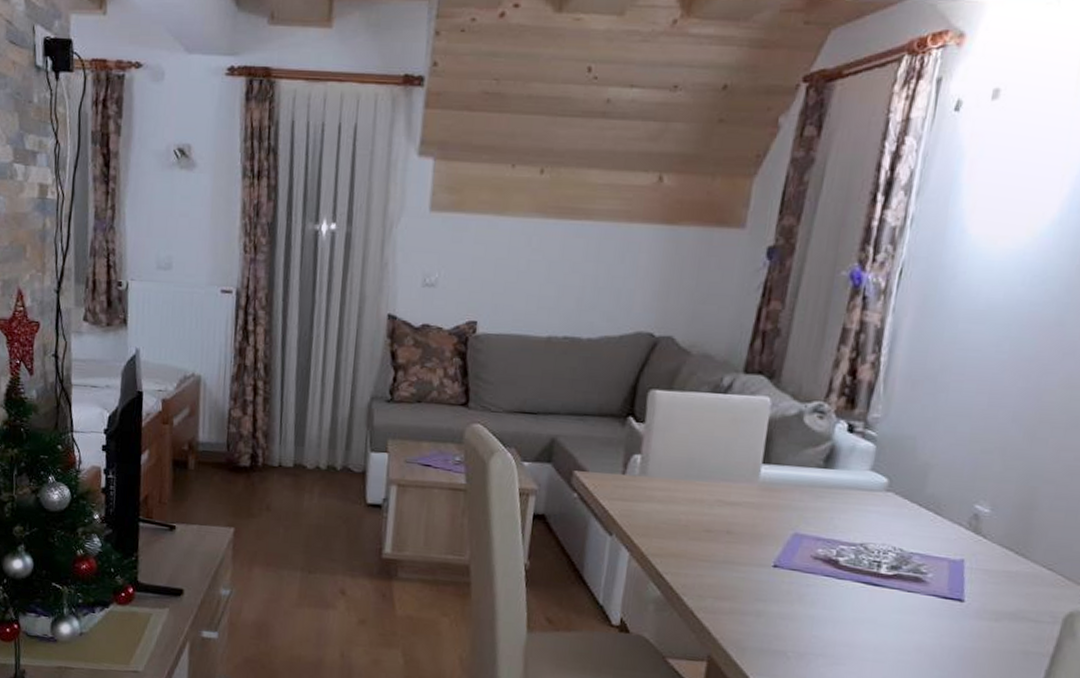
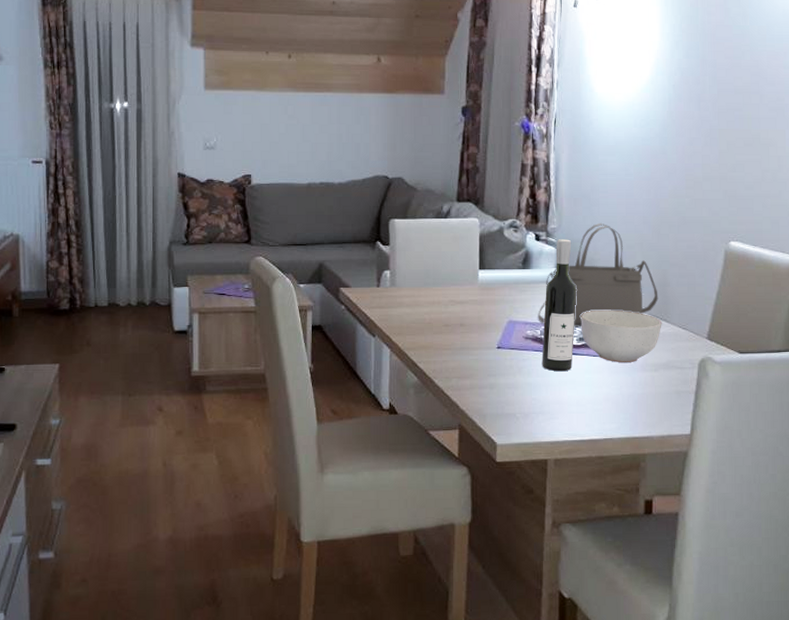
bottle: none [832,433,900,607] -> present [541,239,577,372]
handbag: none [835,415,1019,551] -> present [538,222,659,326]
bowl: none [895,531,1018,606] -> present [580,309,662,362]

